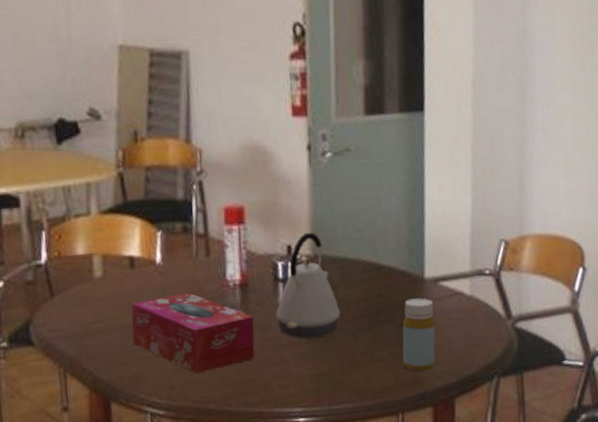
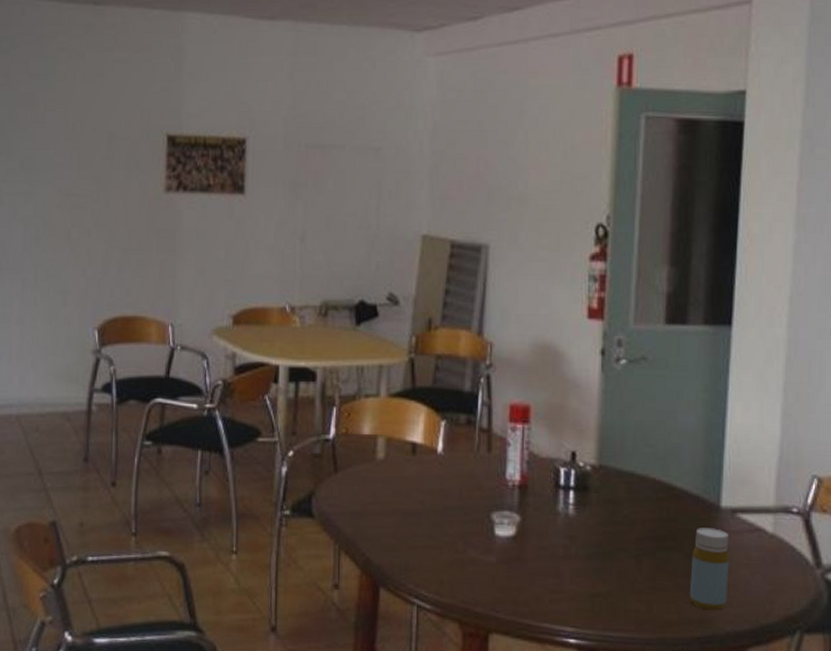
tissue box: present [131,292,255,374] -> none [407,486,530,573]
kettle: present [276,232,341,339] -> none [554,440,624,555]

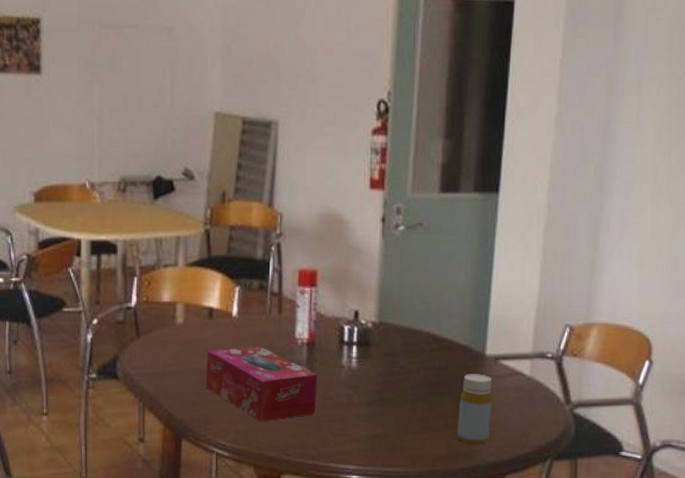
tissue box: none [407,486,530,573] -> present [206,346,317,422]

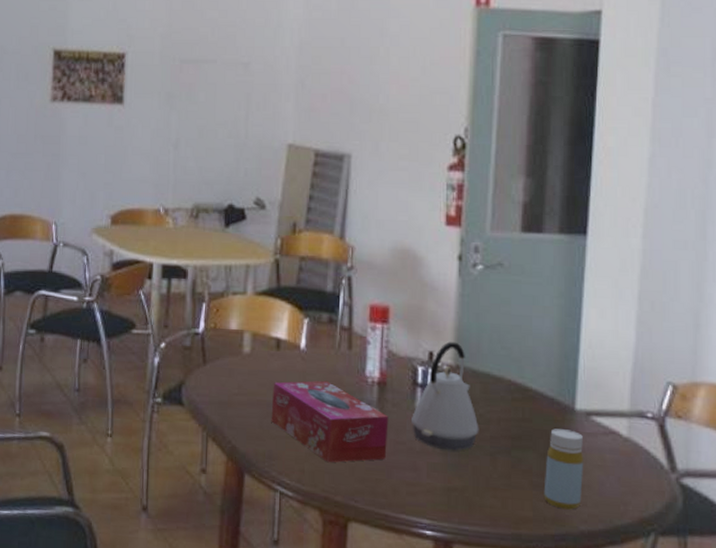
kettle: none [339,300,400,401] -> present [412,341,479,451]

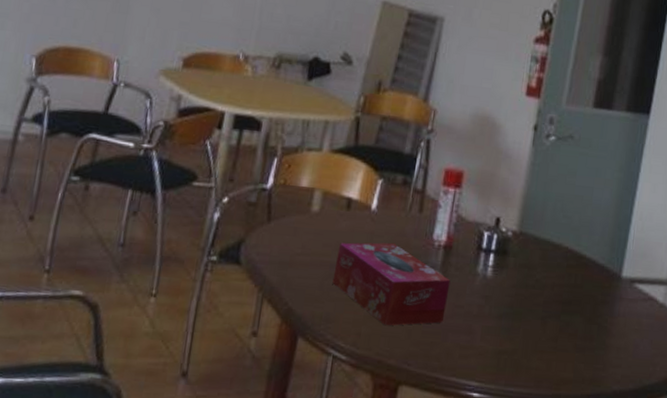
kettle: present [412,341,479,451] -> none [472,208,535,315]
bottle: present [543,428,584,510] -> none [585,294,625,371]

